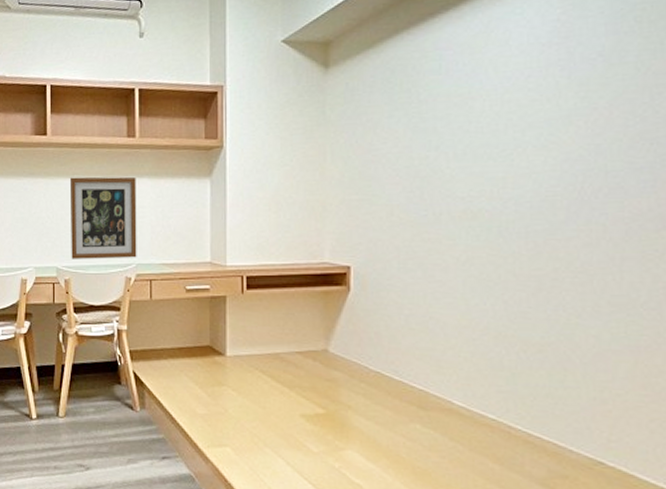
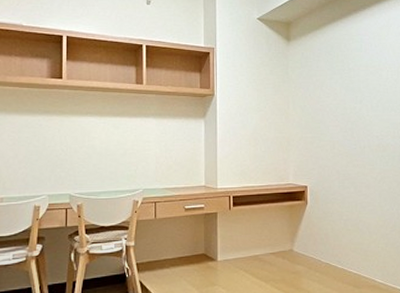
wall art: present [69,176,137,259] -> none [83,115,144,187]

